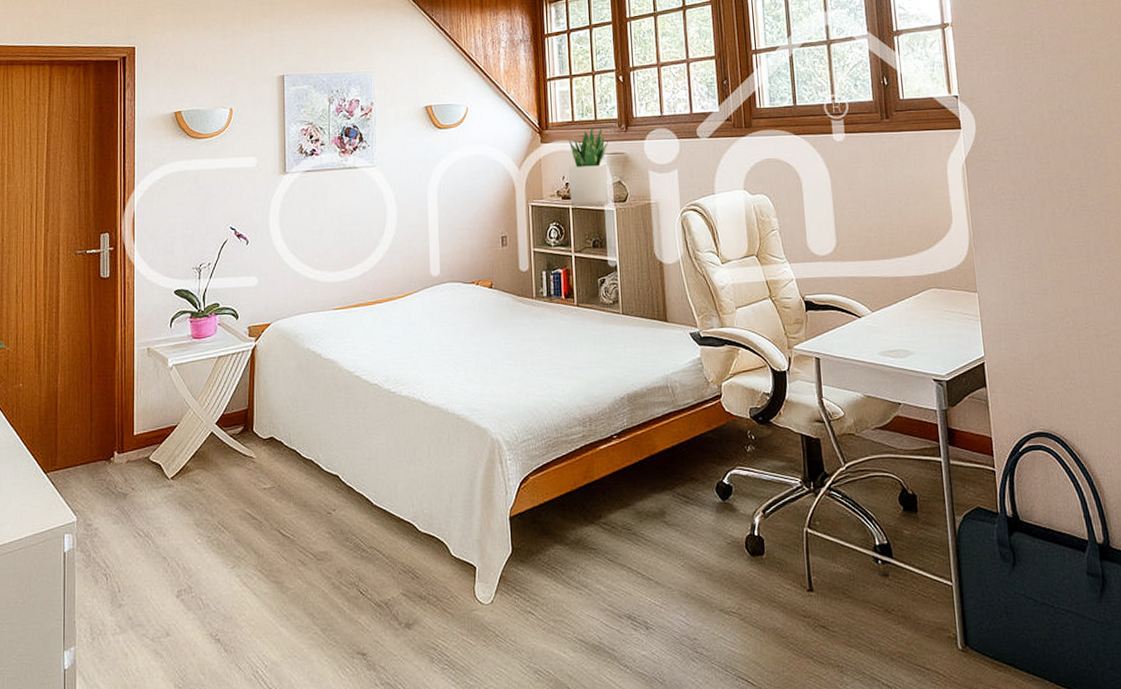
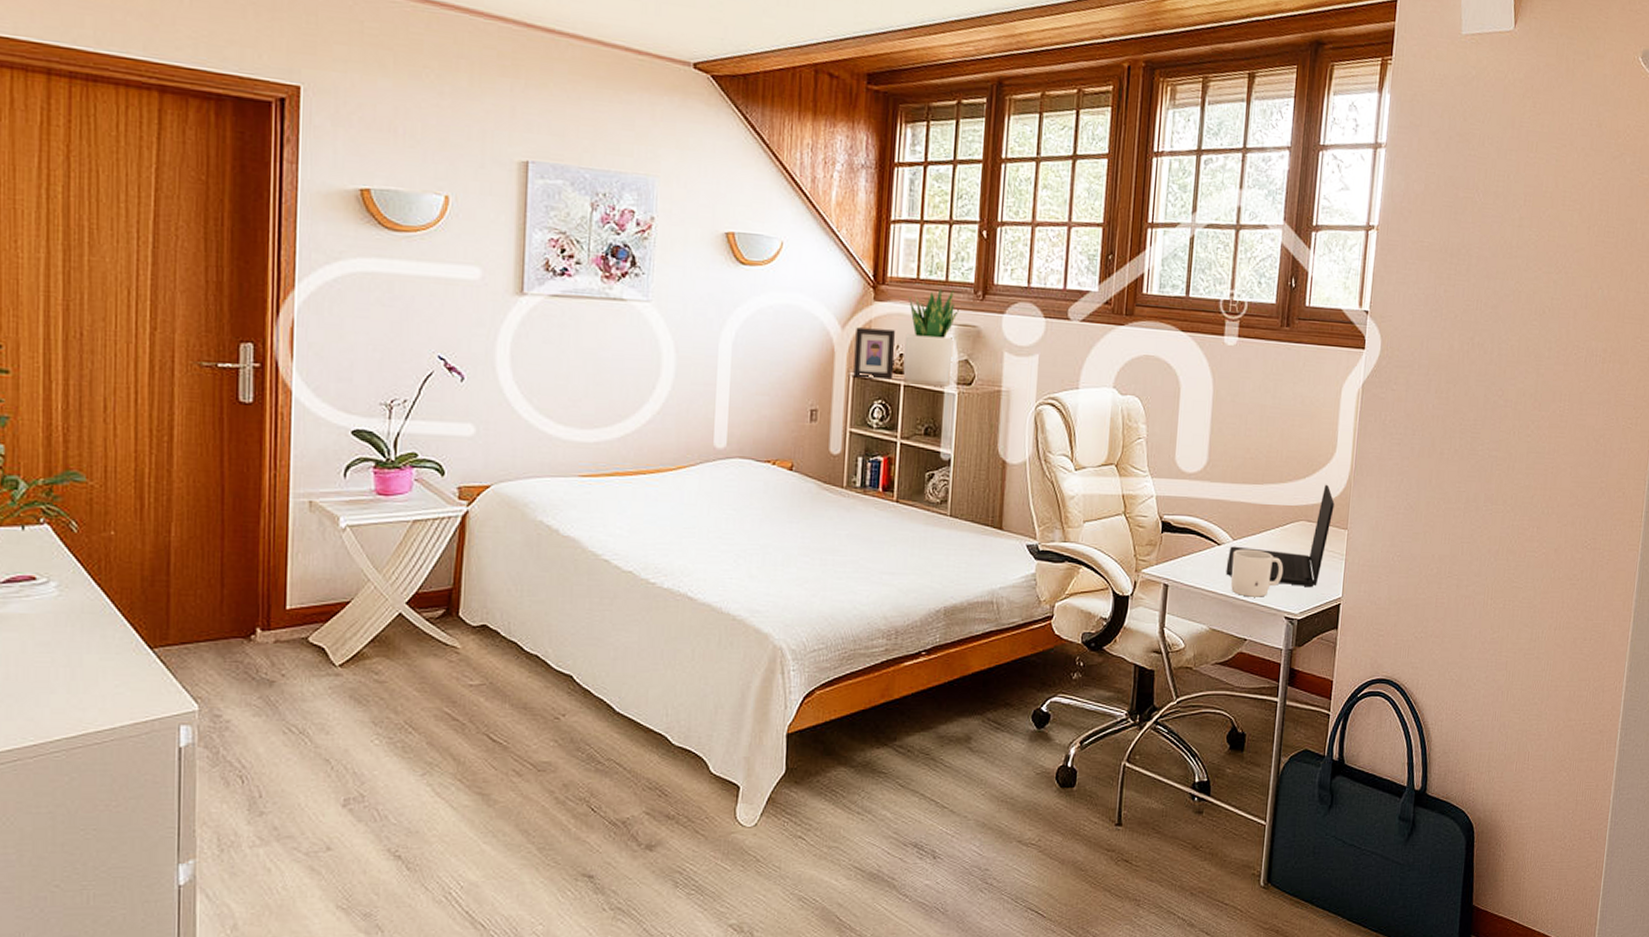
picture frame: none [530,165,562,207] -> present [853,327,895,380]
laptop: none [870,252,961,350] -> present [1225,484,1335,588]
mug: none [873,318,924,363] -> present [1230,549,1284,597]

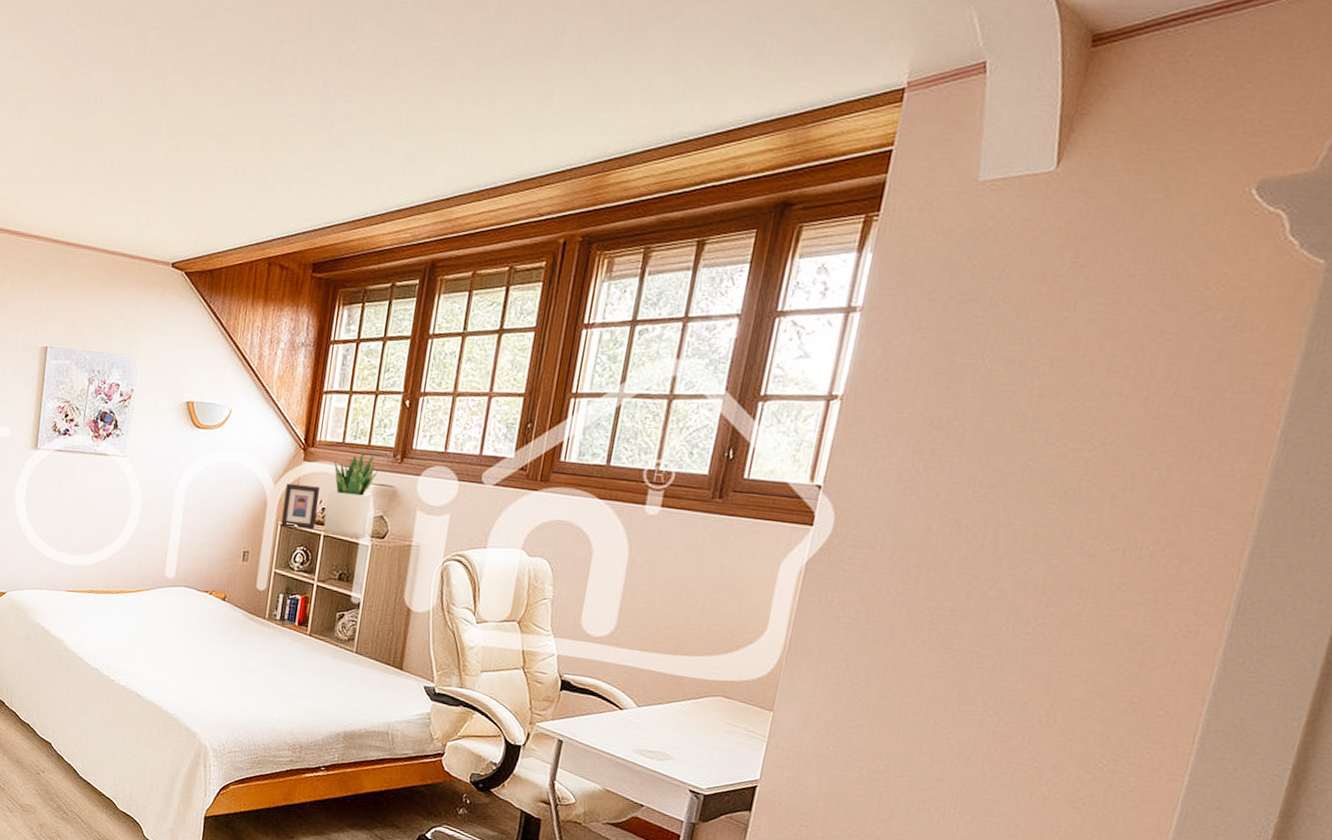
laptop: present [1225,484,1335,588] -> none [626,662,760,765]
mug: present [1230,549,1284,597] -> none [630,716,693,767]

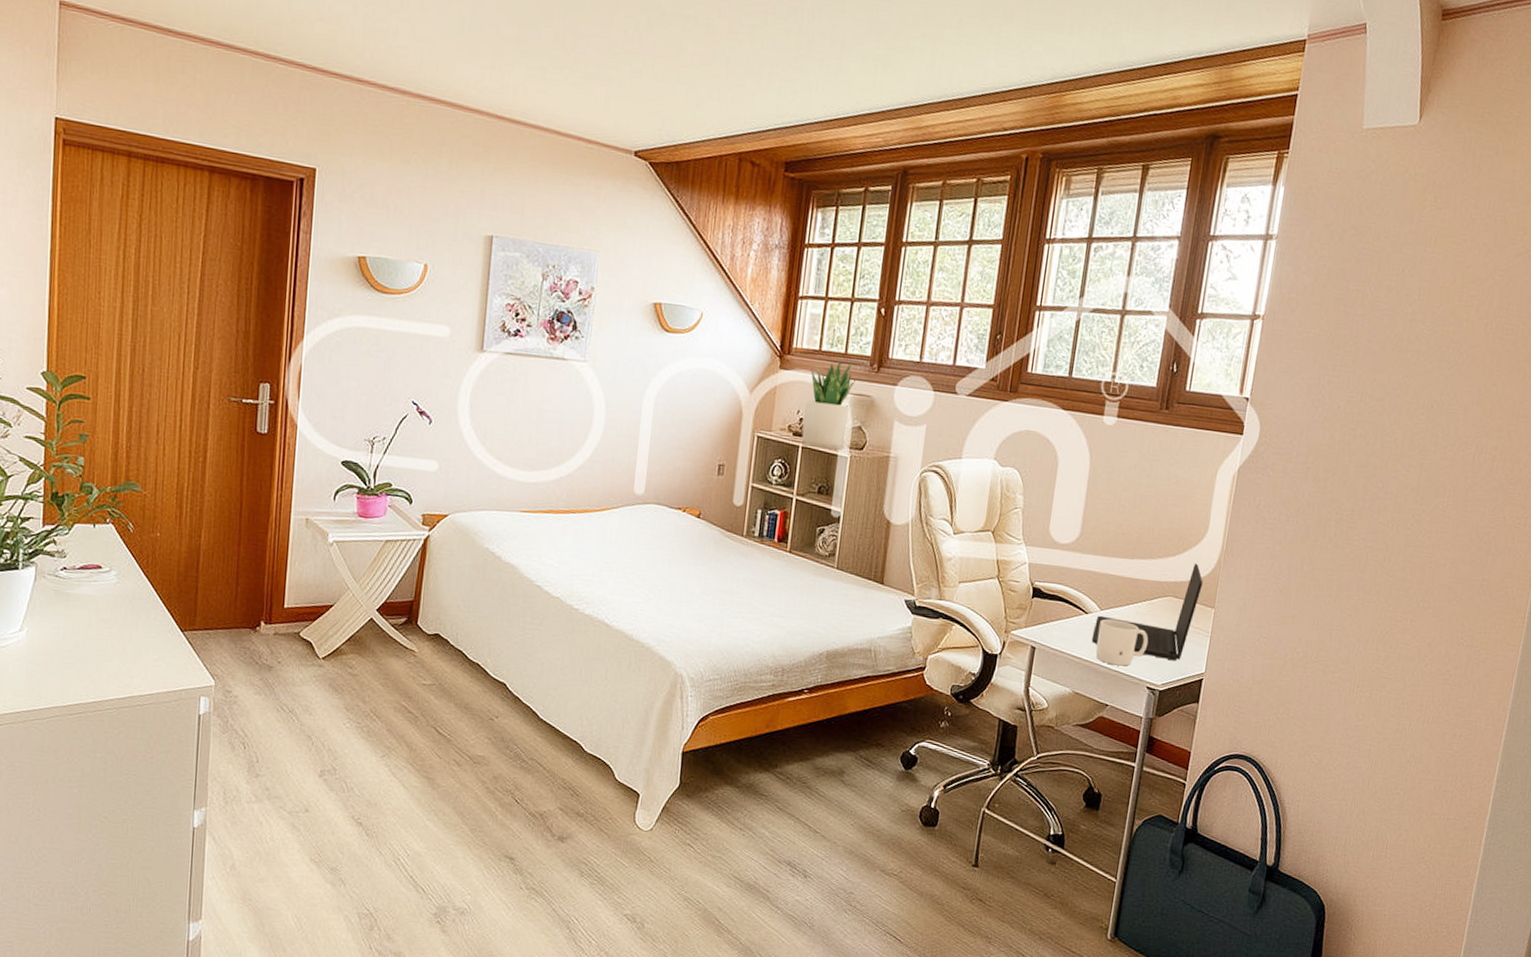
picture frame: present [281,483,320,530] -> none [757,392,797,441]
laptop: none [626,662,760,765] -> present [1091,563,1203,661]
mug: none [630,716,693,767] -> present [1096,618,1149,666]

